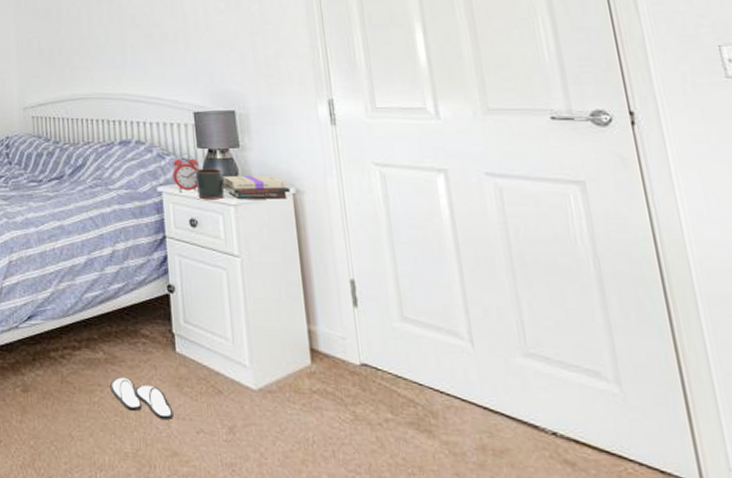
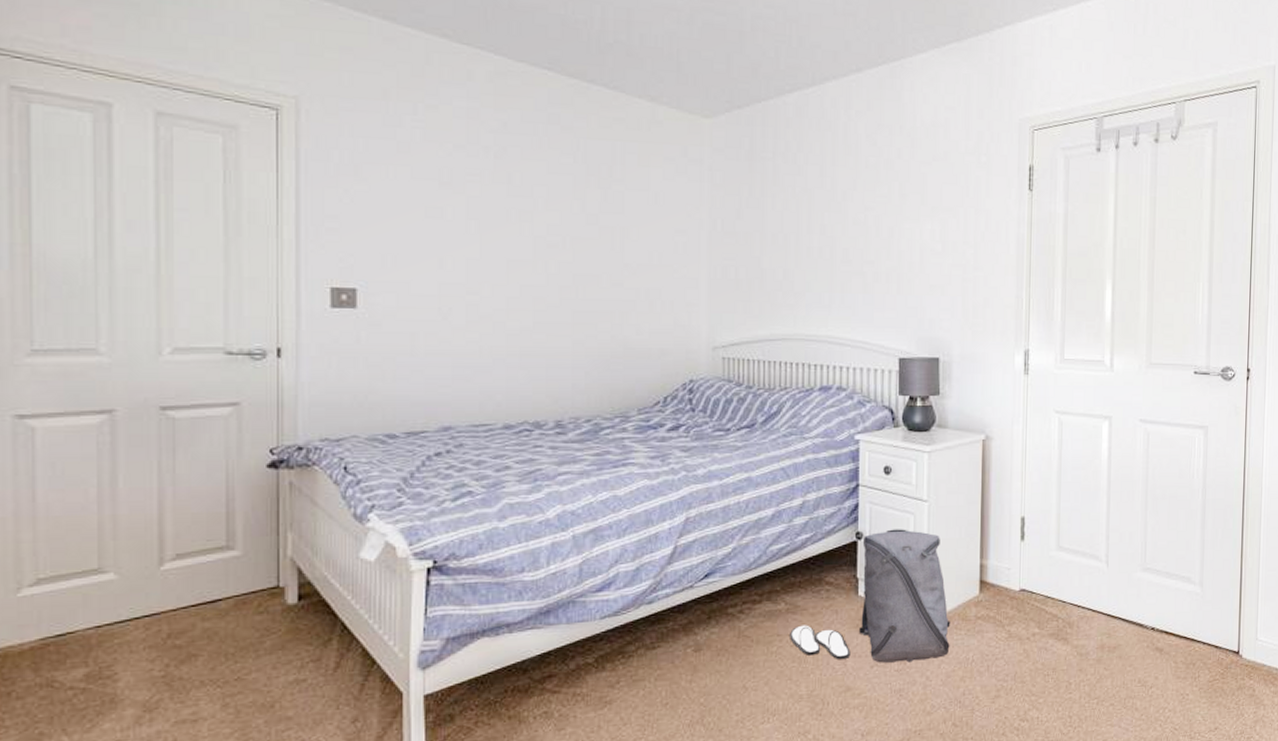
alarm clock: present [172,153,198,193] -> none [871,400,898,441]
backpack: none [175,284,284,434] -> present [859,529,950,663]
mug: present [195,168,225,200] -> none [894,415,921,447]
books: present [222,175,291,200] -> none [920,422,981,447]

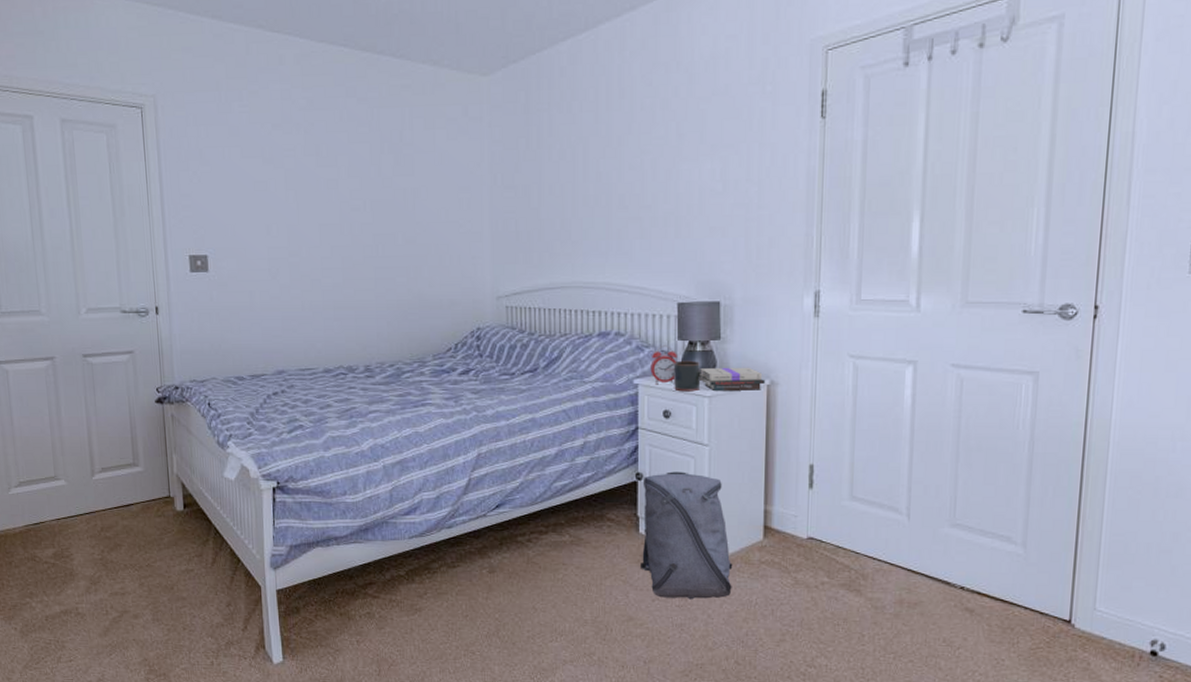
slippers: present [790,625,851,659] -> none [574,556,632,591]
alarm clock: none [871,400,898,441] -> present [650,345,677,385]
mug: none [894,415,921,447] -> present [673,360,701,392]
books: none [920,422,981,447] -> present [700,367,766,392]

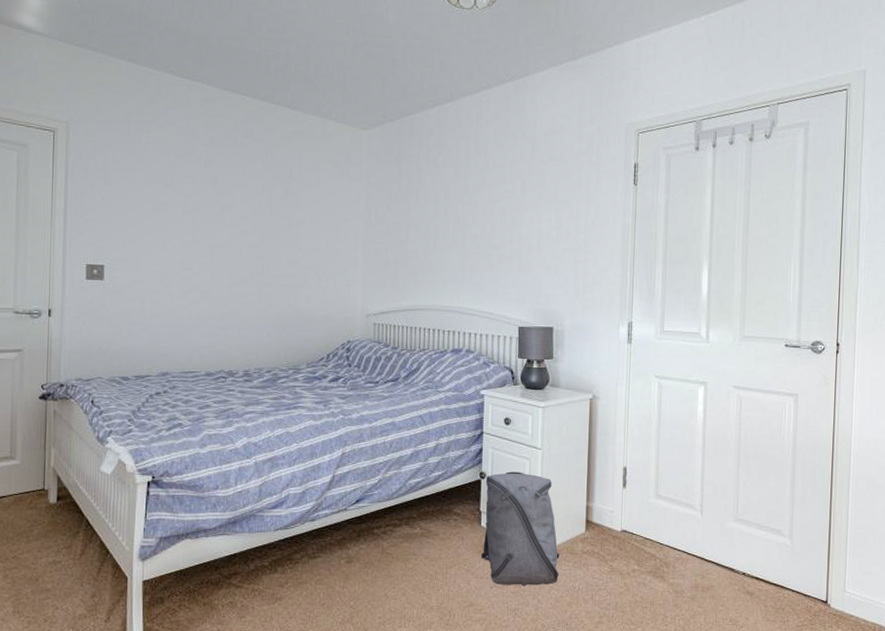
alarm clock: present [650,345,677,385] -> none [494,362,517,396]
mug: present [673,360,701,392] -> none [513,375,537,403]
books: present [700,367,766,392] -> none [535,382,589,403]

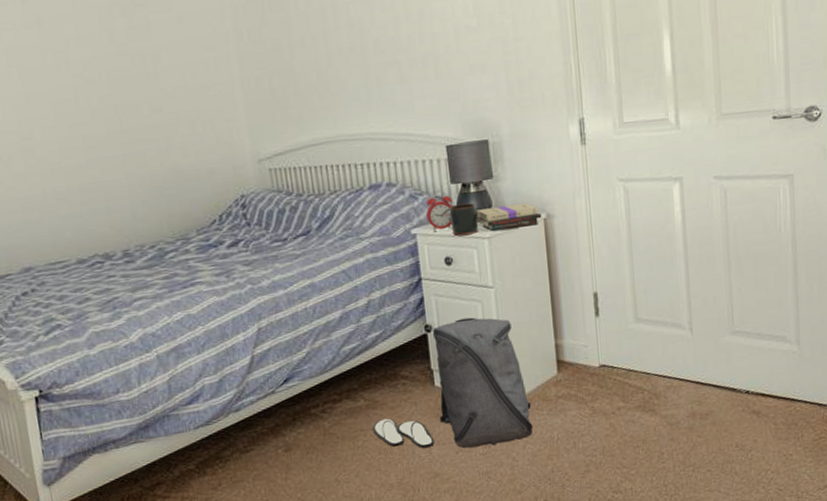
slippers: none [424,547,474,579] -> present [373,418,435,448]
alarm clock: none [494,362,517,396] -> present [426,190,452,233]
mug: none [513,375,537,403] -> present [449,202,479,236]
books: none [535,382,589,403] -> present [476,202,542,232]

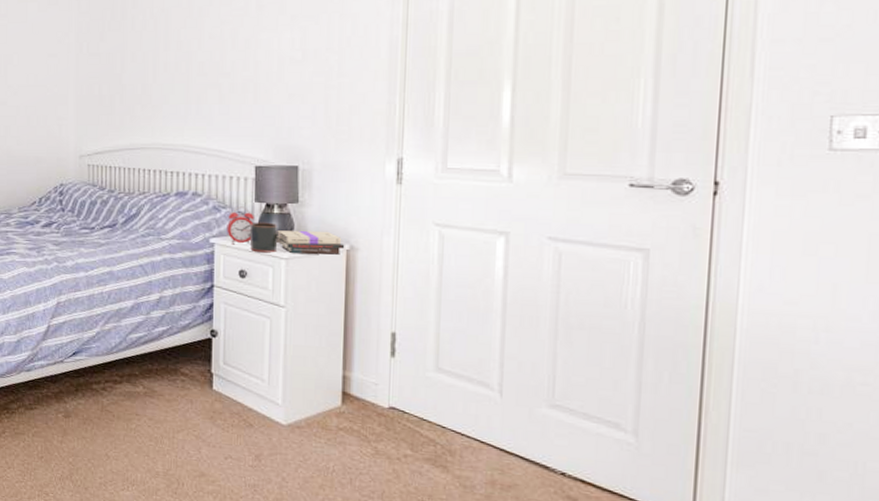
slippers: present [373,418,435,448] -> none [147,409,205,446]
backpack: present [432,317,533,449] -> none [213,330,309,462]

